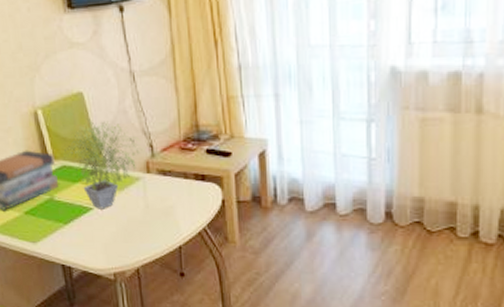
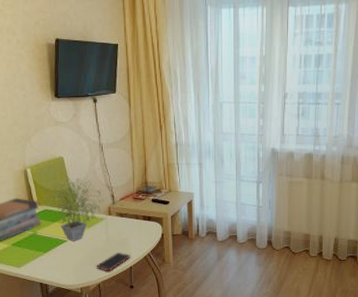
cell phone: none [133,226,179,253] -> present [96,253,130,272]

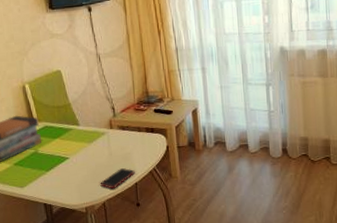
potted plant: present [46,176,104,241] -> none [46,89,105,158]

